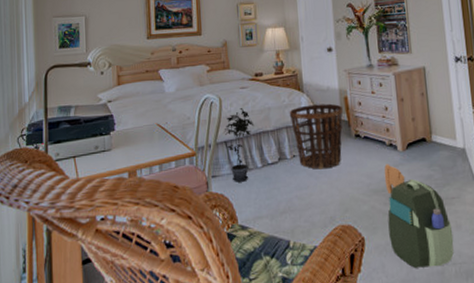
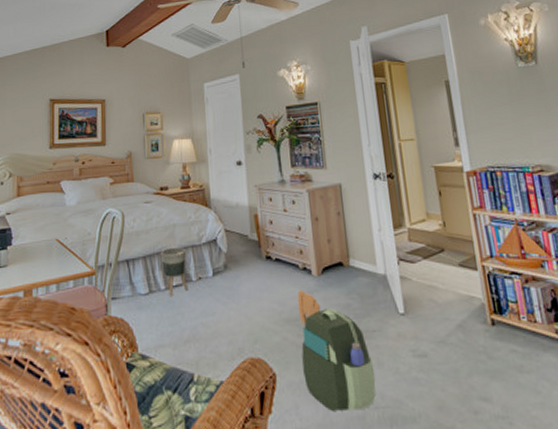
potted plant: present [222,108,255,182] -> none [124,224,158,306]
planter: none [256,129,284,174] -> present [160,248,189,297]
basket: present [289,103,343,169] -> none [195,221,253,294]

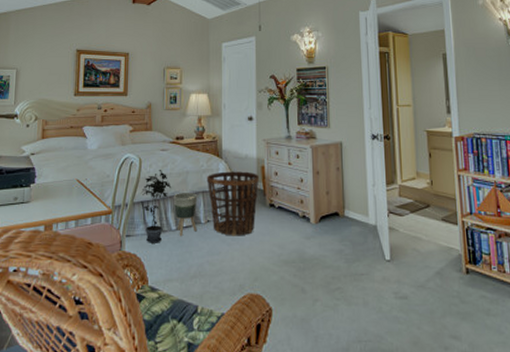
potted plant: none [124,224,158,306] -> present [140,170,172,243]
basket: none [195,221,253,294] -> present [206,171,260,236]
backpack: present [297,290,376,411] -> none [295,235,360,343]

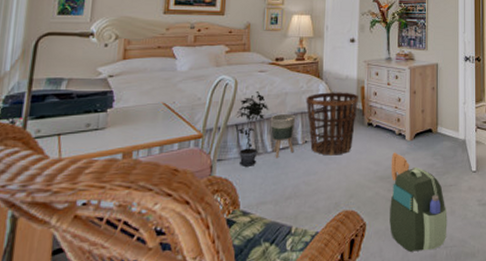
backpack: none [295,235,360,343] -> present [390,152,448,252]

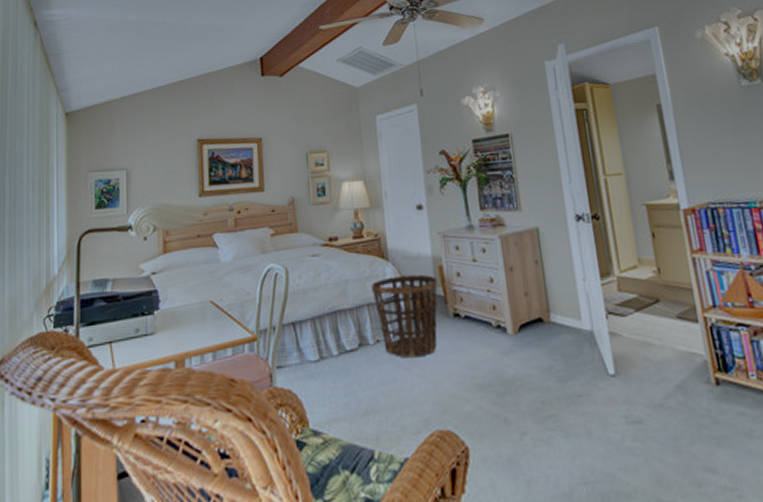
potted plant: present [234,92,269,167] -> none [290,281,329,375]
planter: present [270,114,296,159] -> none [331,307,366,364]
backpack: present [390,152,448,252] -> none [491,351,584,488]

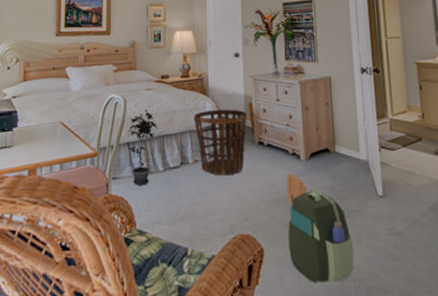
potted plant: none [290,281,329,375] -> present [126,110,158,185]
backpack: none [491,351,584,488] -> present [286,173,354,282]

